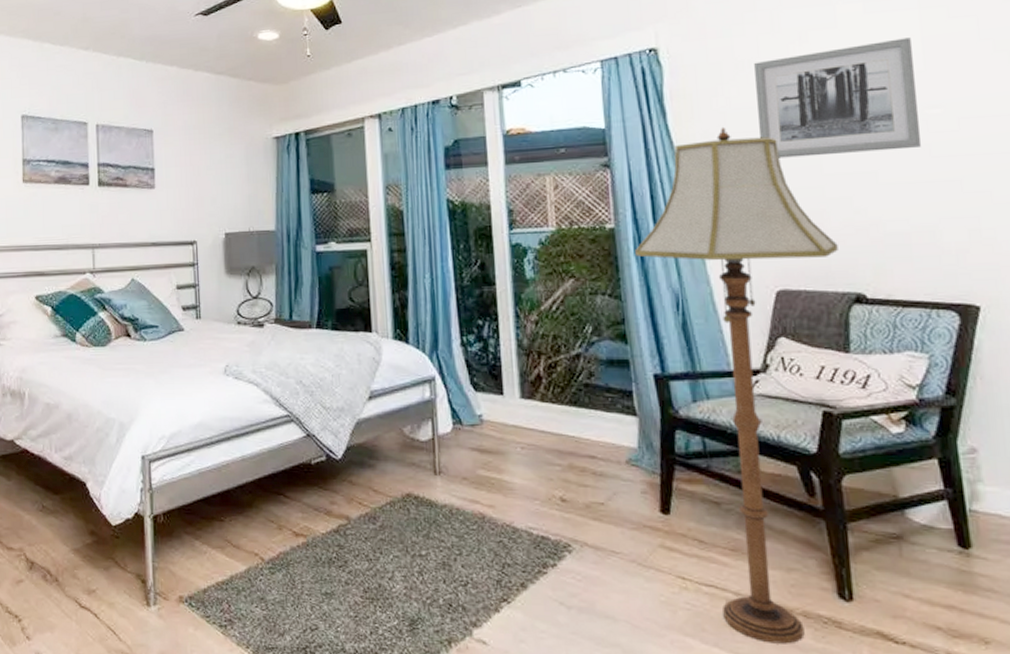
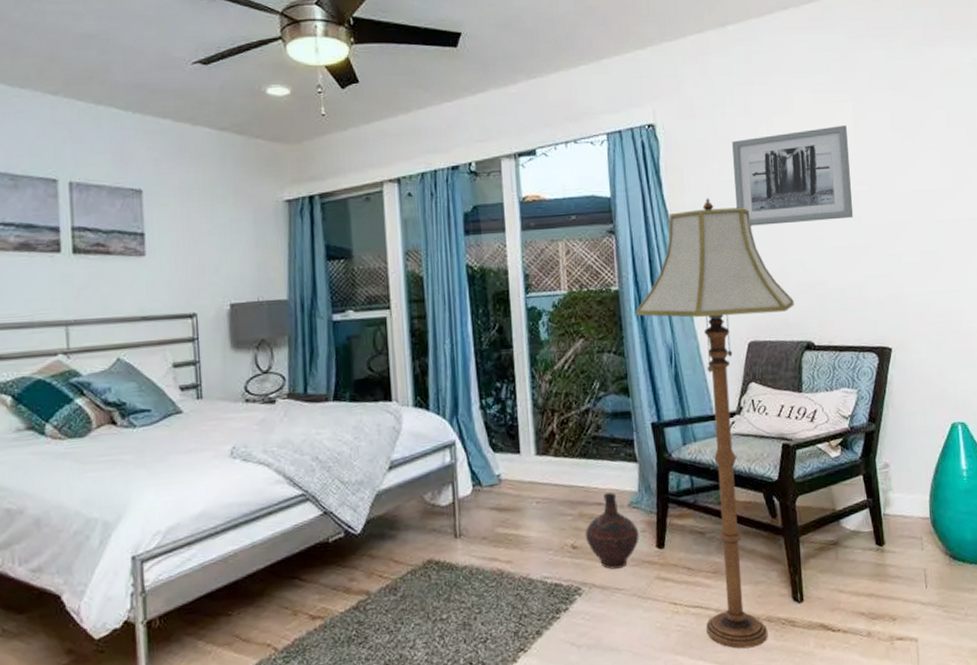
ceramic jug: none [575,446,640,530] -> present [585,493,639,569]

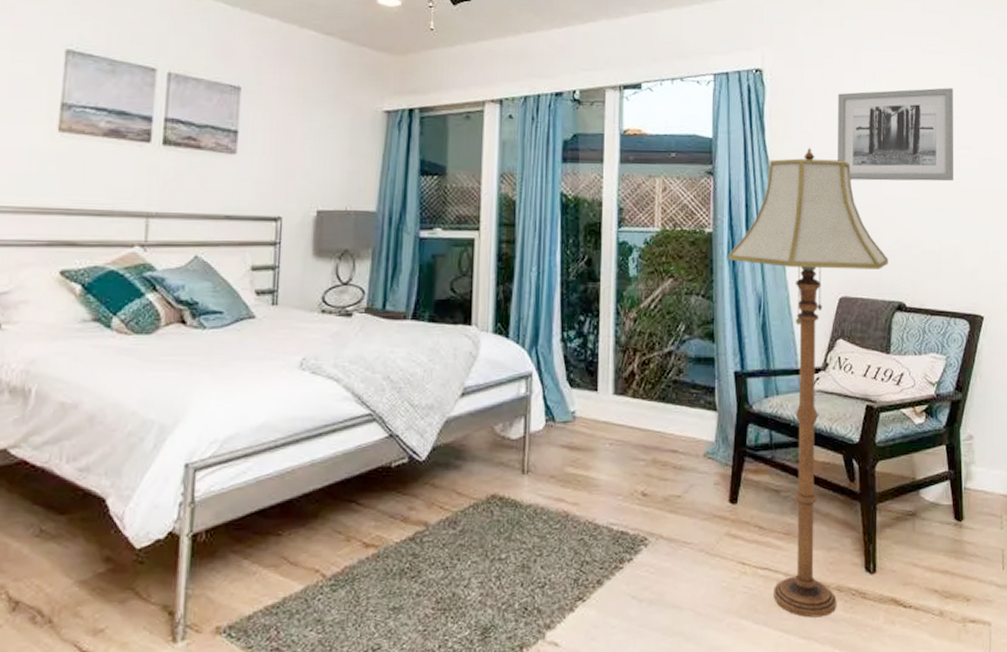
ceramic jug: present [585,493,639,569] -> none [656,441,712,521]

